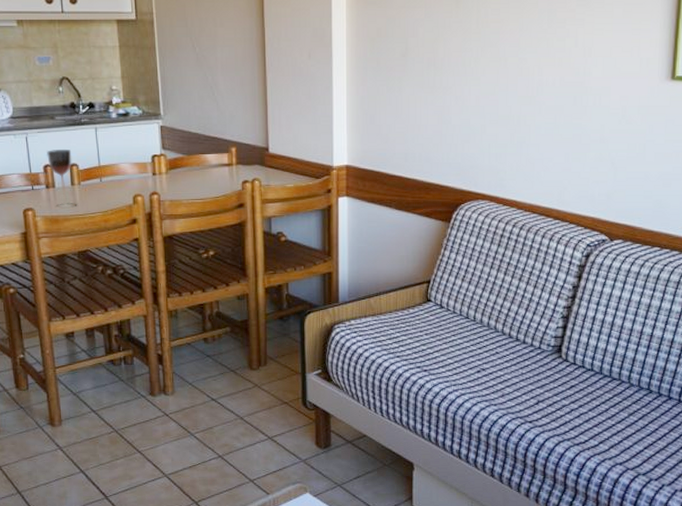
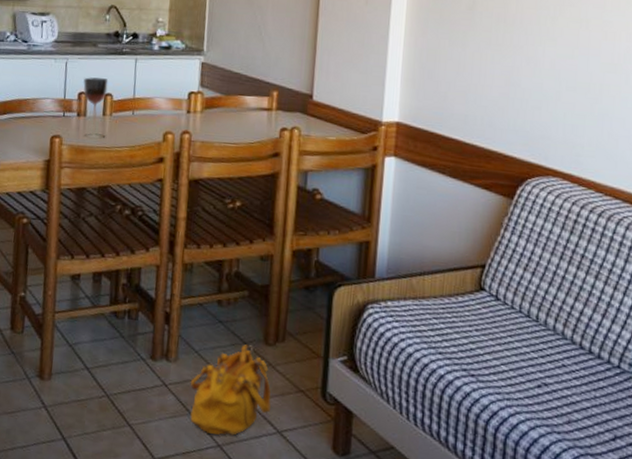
handbag: none [188,371,260,449] -> present [190,343,271,436]

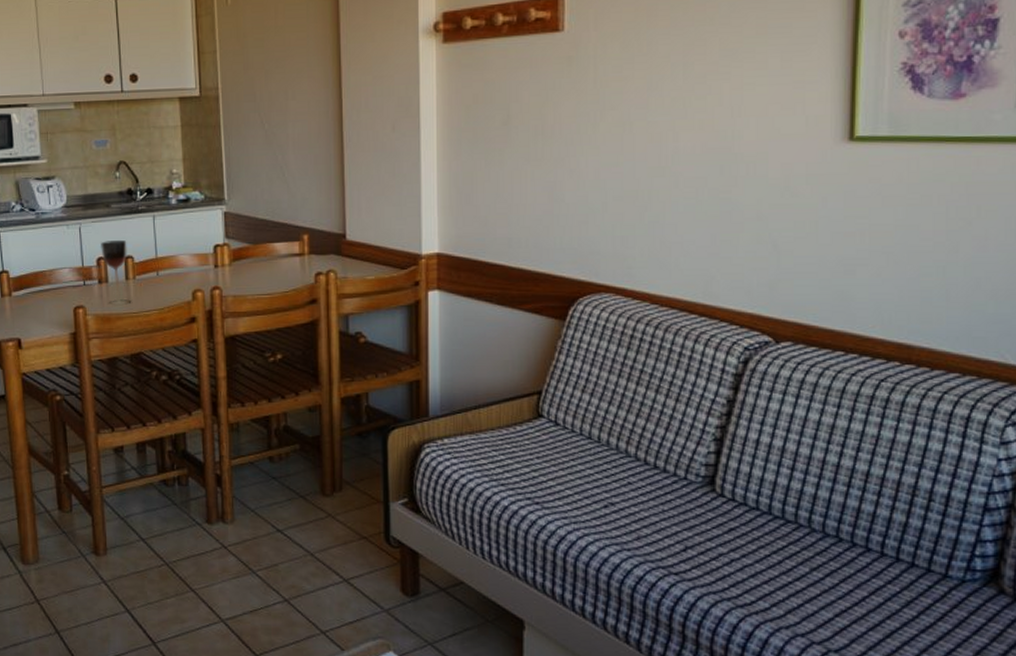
handbag: present [190,343,271,436] -> none [249,497,334,591]

